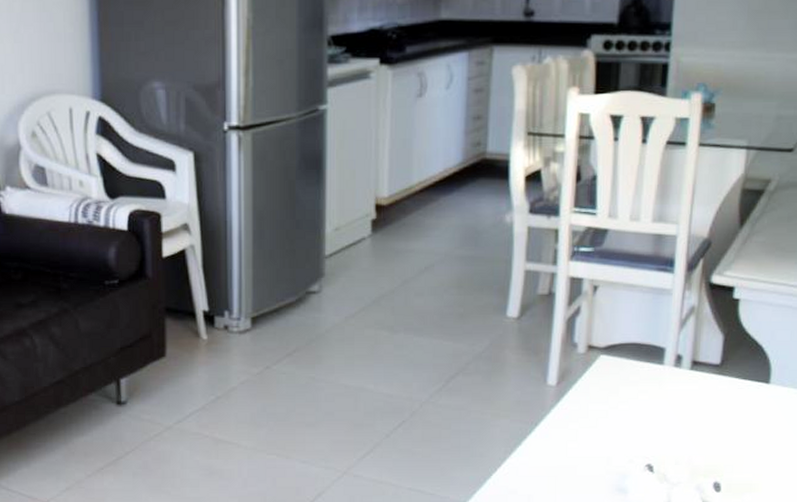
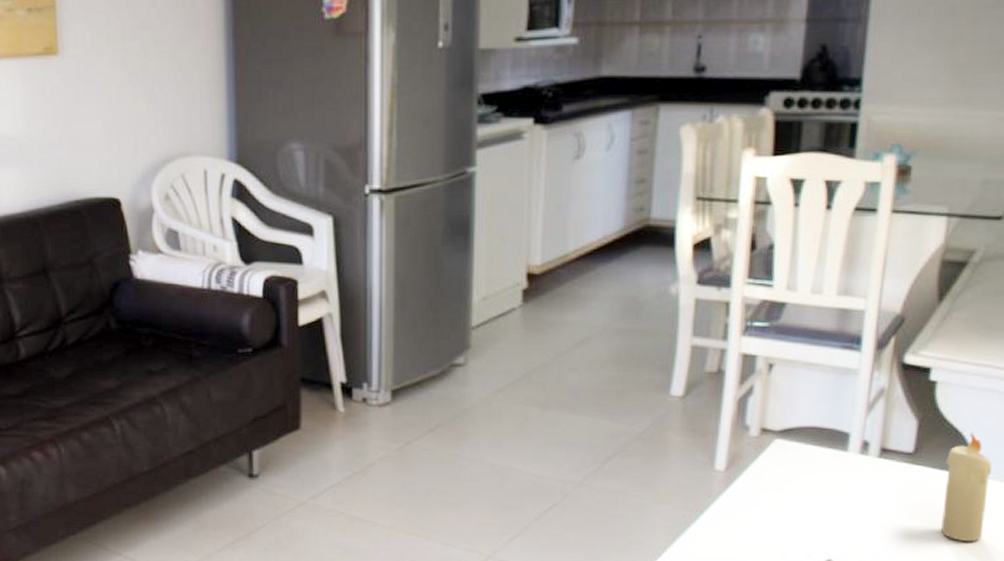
candle: none [745,344,787,443] -> present [941,432,992,541]

